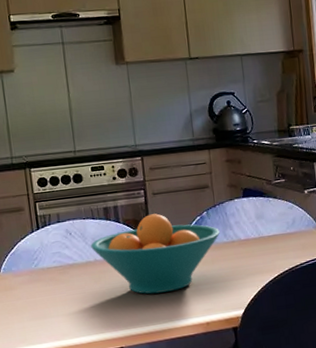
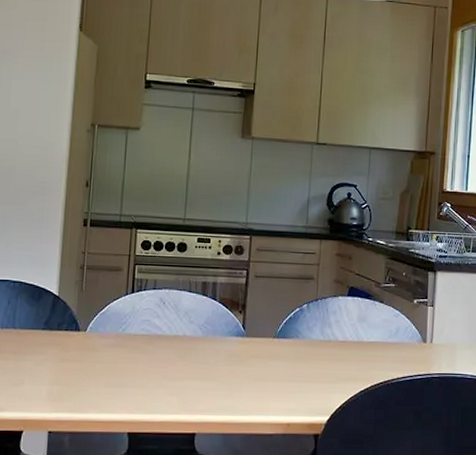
fruit bowl: present [90,213,220,294] -> none [182,297,318,383]

